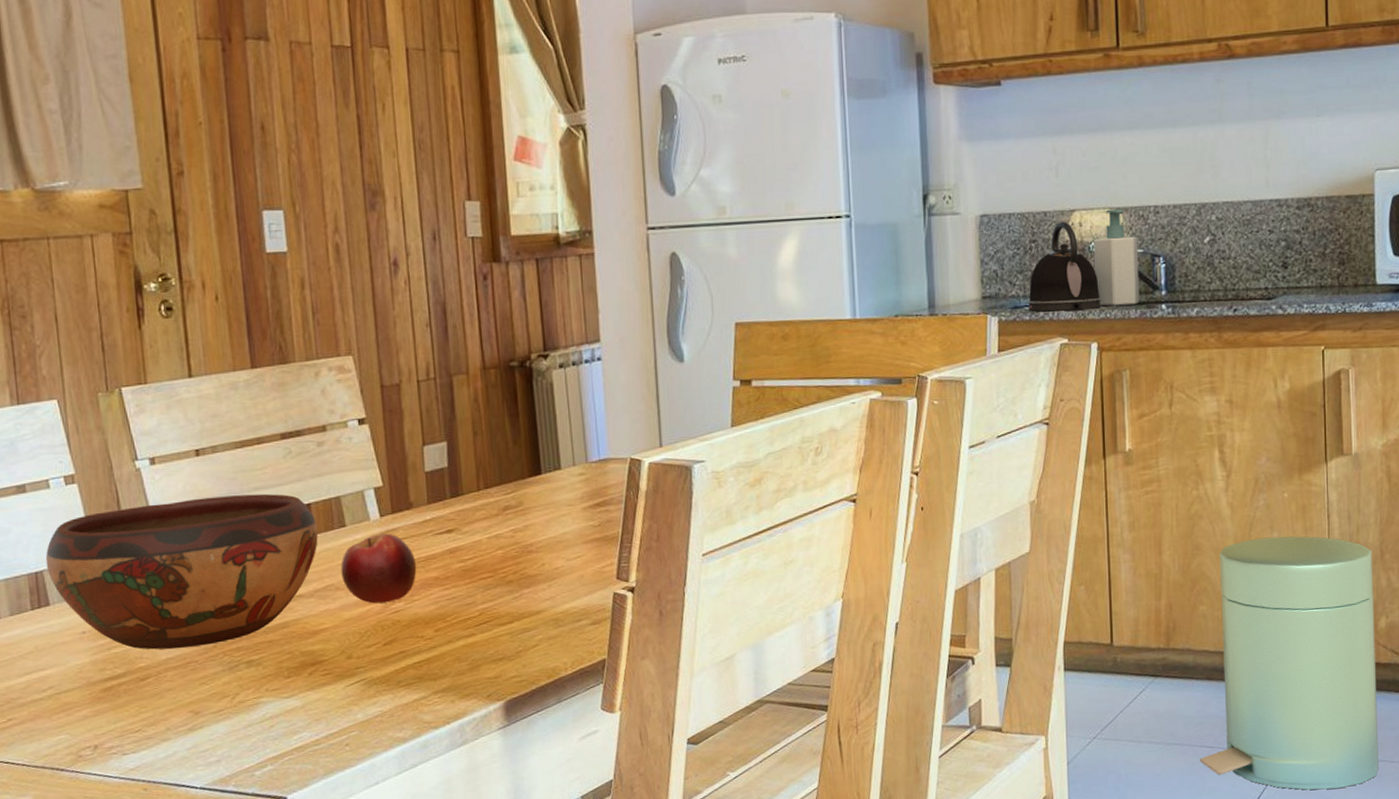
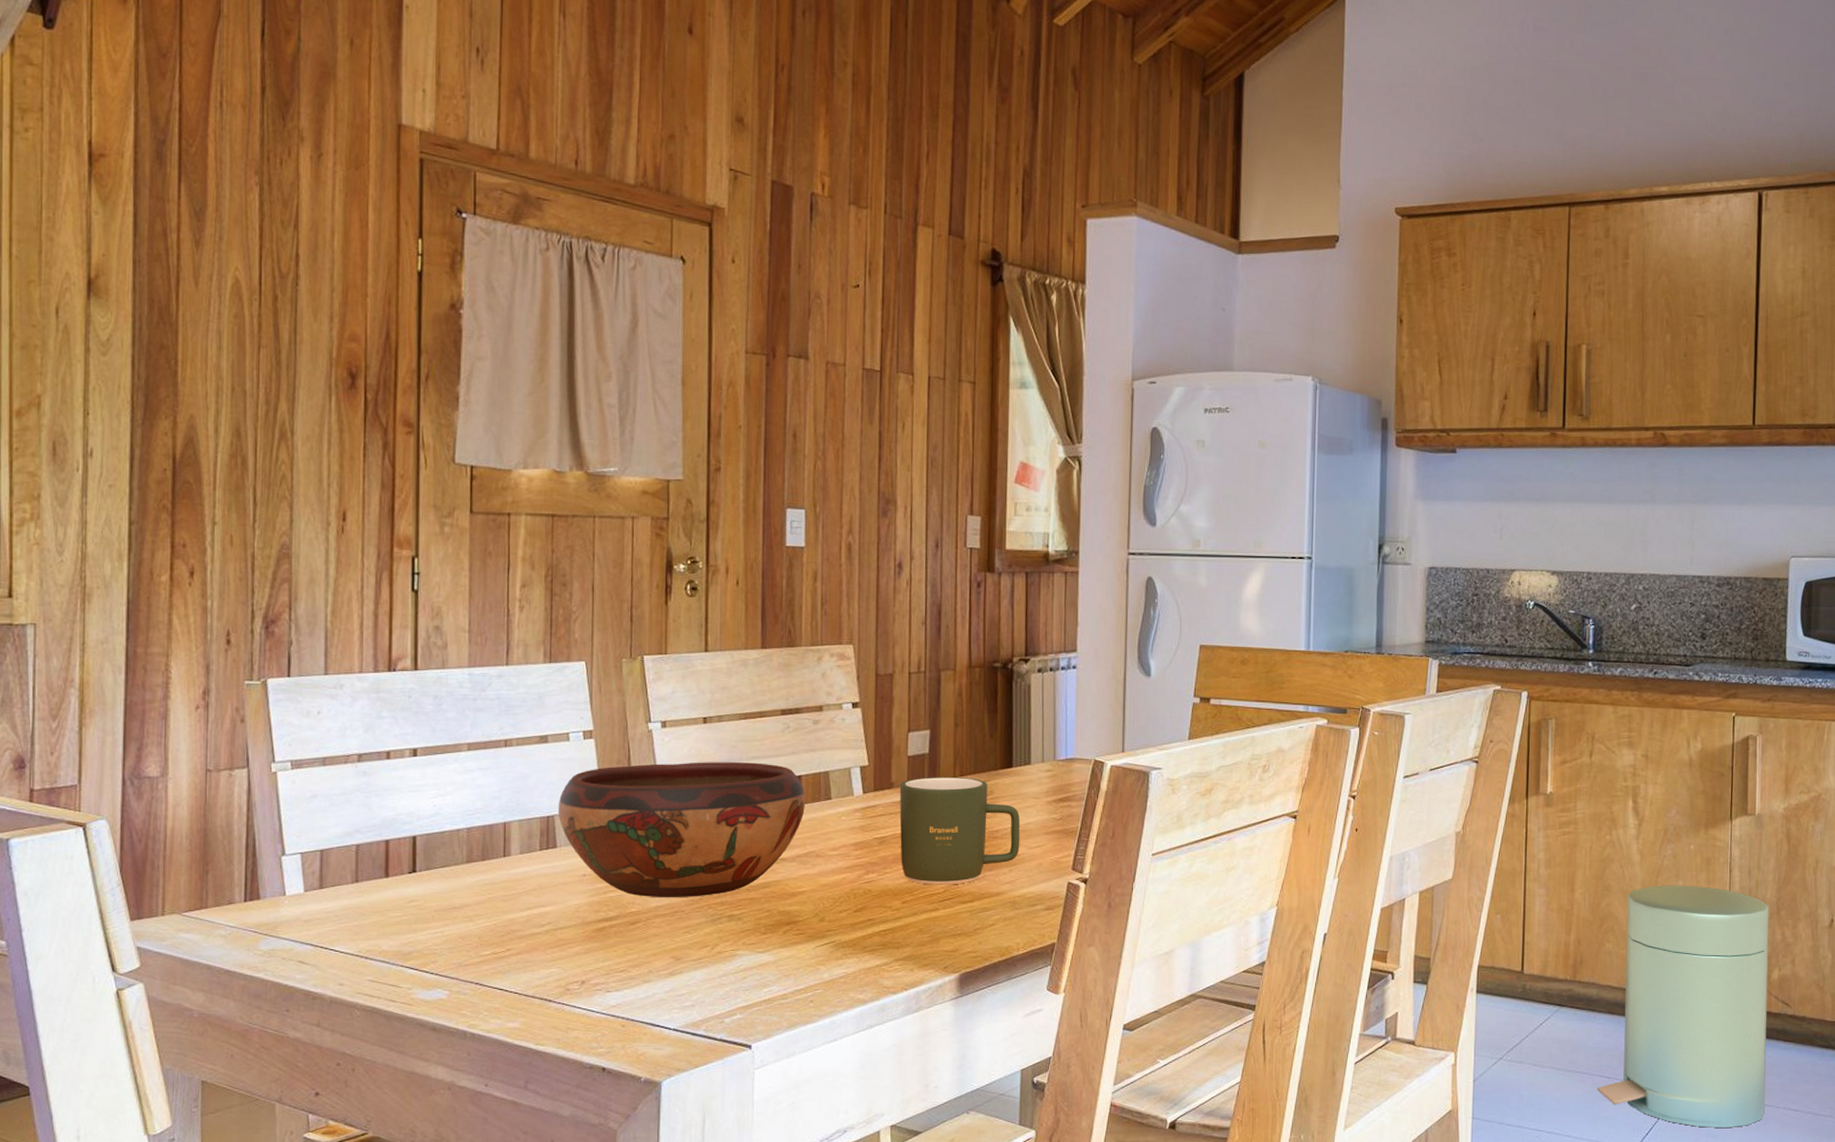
fruit: present [341,533,417,604] -> none [822,809,892,873]
mug: none [419,489,558,610] -> present [899,776,1020,885]
kettle: present [1027,221,1102,312] -> none [1466,579,1534,661]
soap bottle: present [1093,209,1140,307] -> none [1529,572,1571,660]

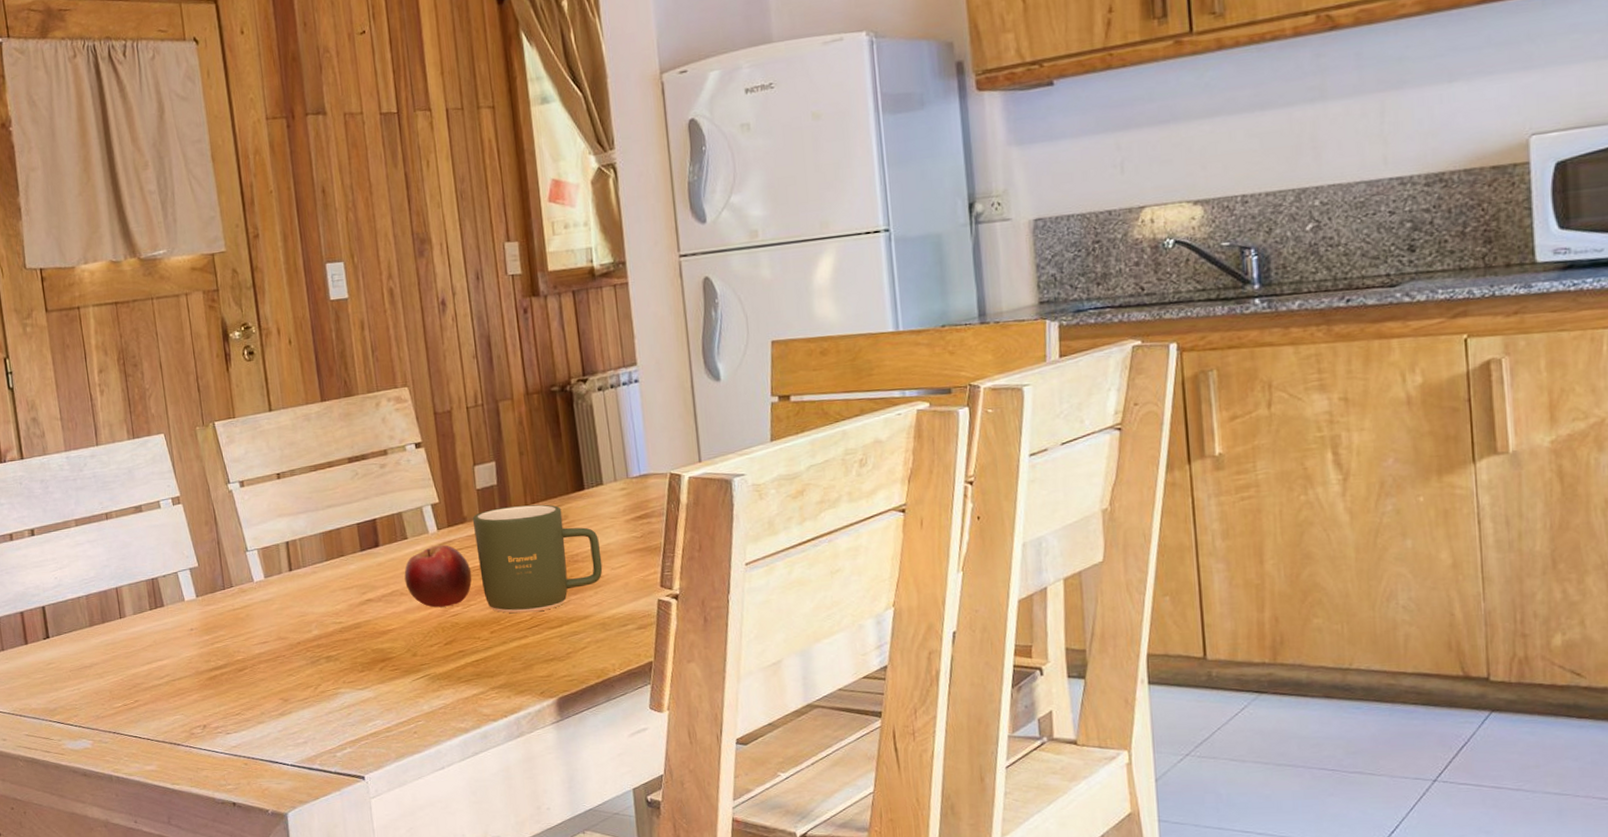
decorative bowl: present [558,762,805,897] -> none [159,510,384,645]
fruit: none [822,809,892,873] -> present [404,544,472,608]
trash can: present [1597,885,1770,1129] -> none [1319,543,1558,823]

